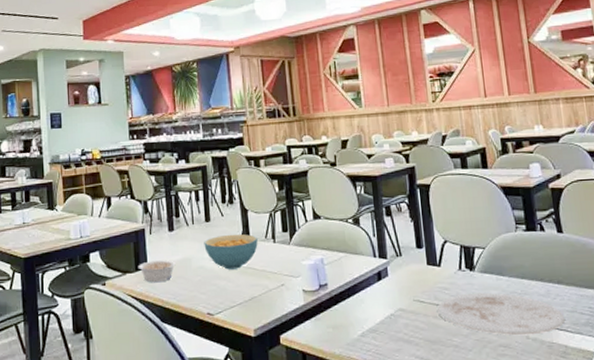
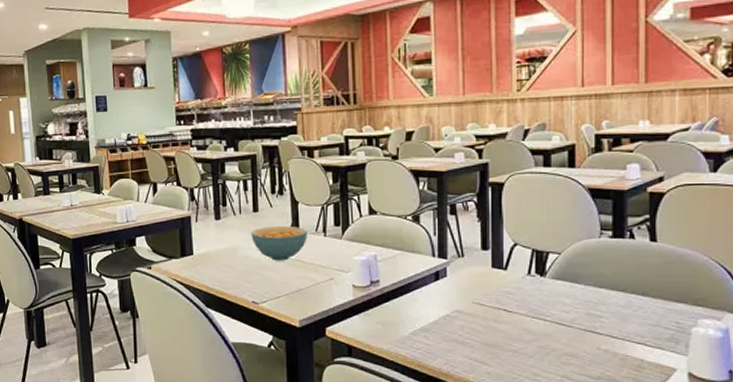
legume: present [138,260,176,283] -> none [183,248,222,270]
plate: present [437,292,566,336] -> none [498,299,646,346]

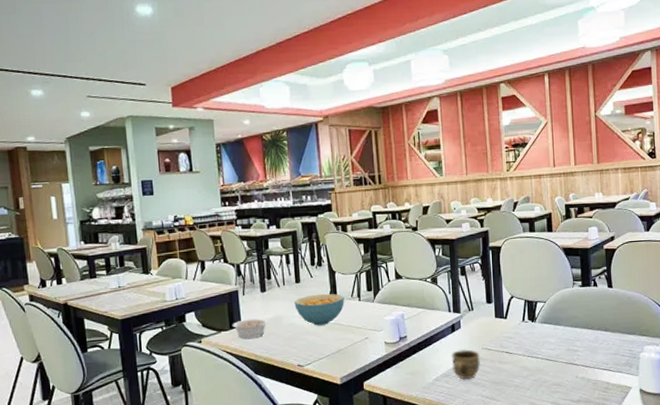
legume: none [183,248,222,270] -> present [232,318,268,340]
cup: none [432,302,471,337] -> present [451,349,481,380]

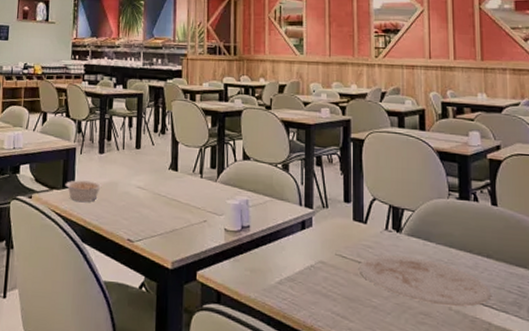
cereal bowl: present [294,293,345,326] -> none [132,164,185,200]
cup: present [451,349,481,380] -> none [298,252,334,289]
plate: none [502,340,609,376] -> present [358,254,492,307]

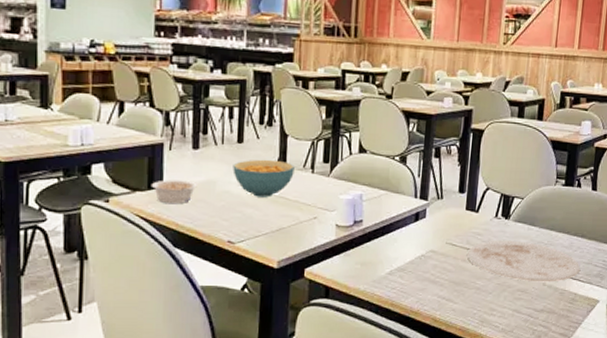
cereal bowl: none [132,164,185,200] -> present [233,159,295,197]

